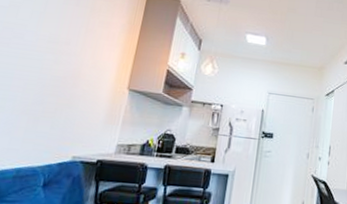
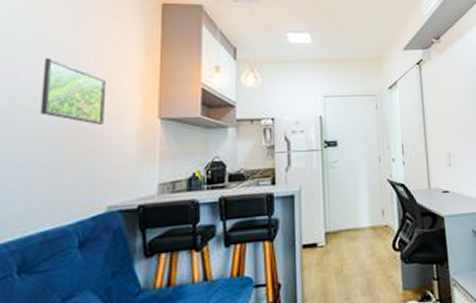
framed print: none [34,25,92,87] -> present [40,58,107,125]

